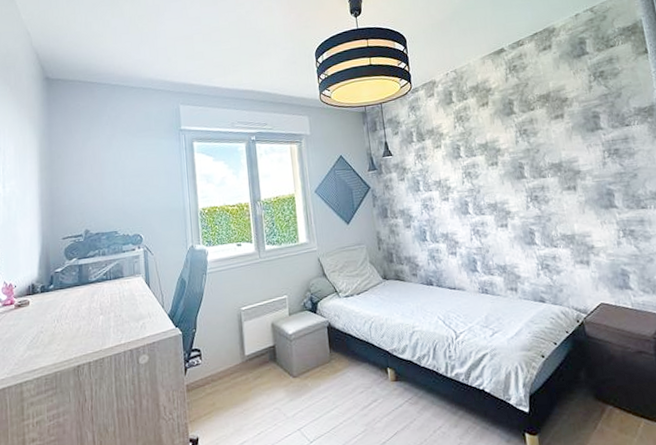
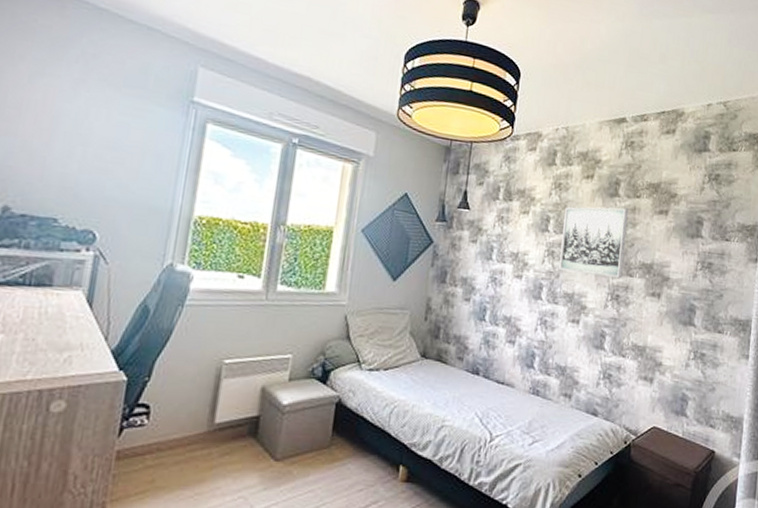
wall art: none [471,121,536,187] -> present [559,206,629,279]

